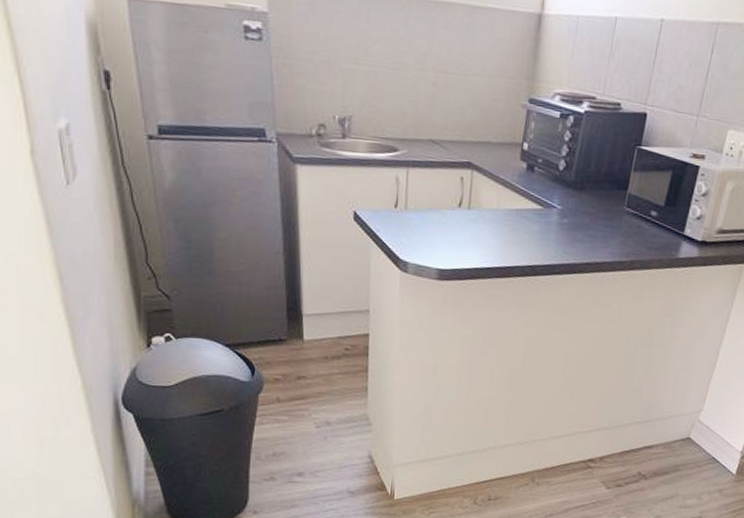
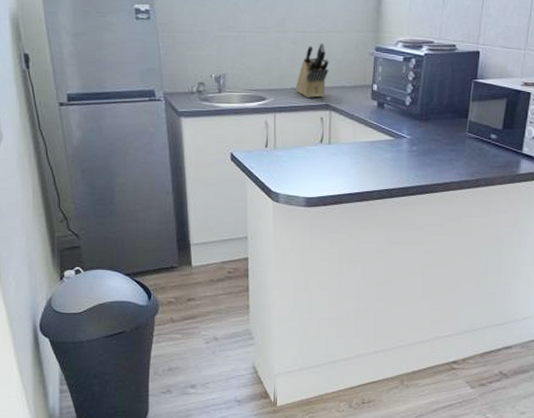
knife block: none [433,87,474,154] -> present [296,42,329,98]

